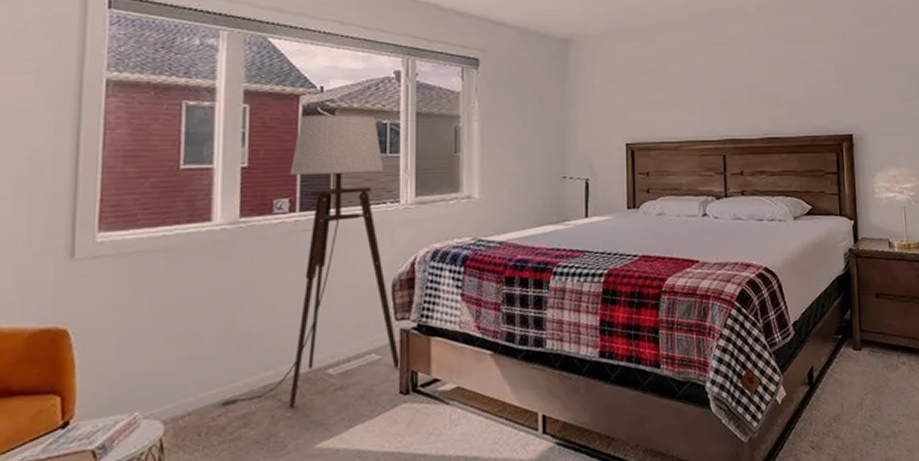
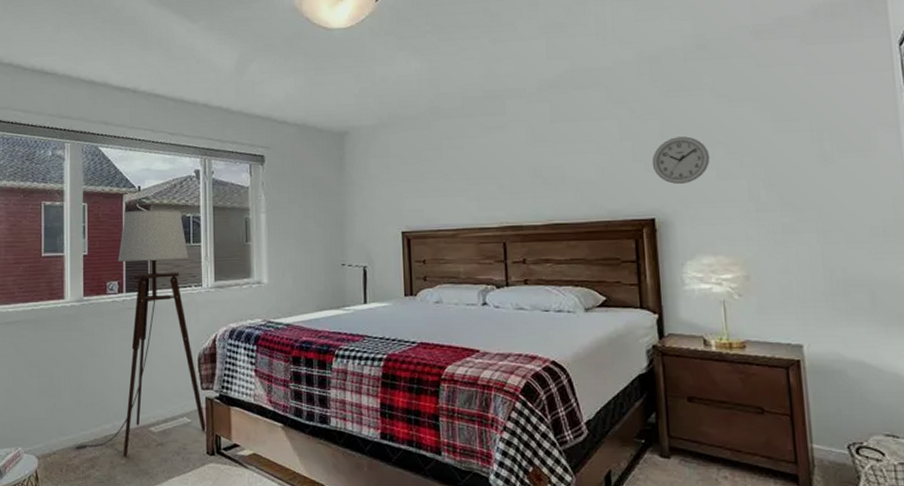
wall clock: none [851,62,896,105] -> present [652,136,710,185]

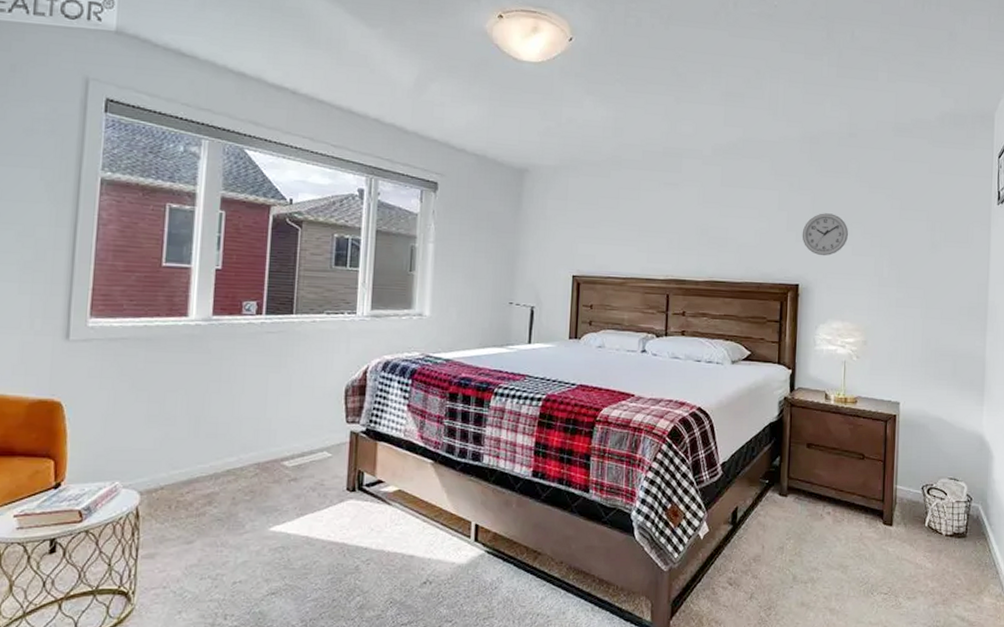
floor lamp: present [73,209,206,457] -> none [187,225,349,493]

